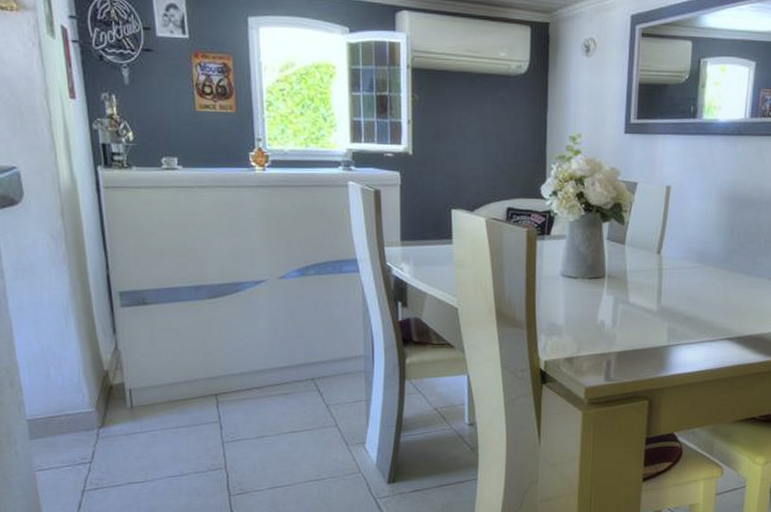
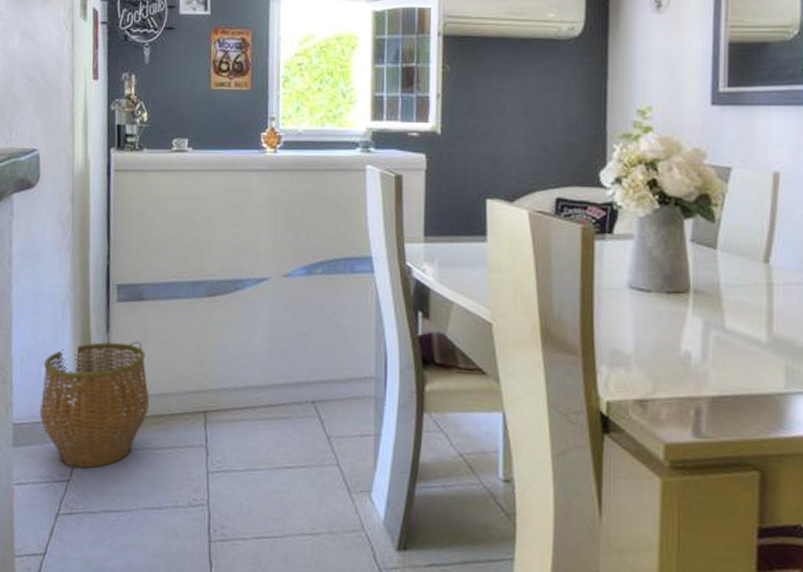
basket: none [51,340,164,451] -> present [39,341,150,469]

